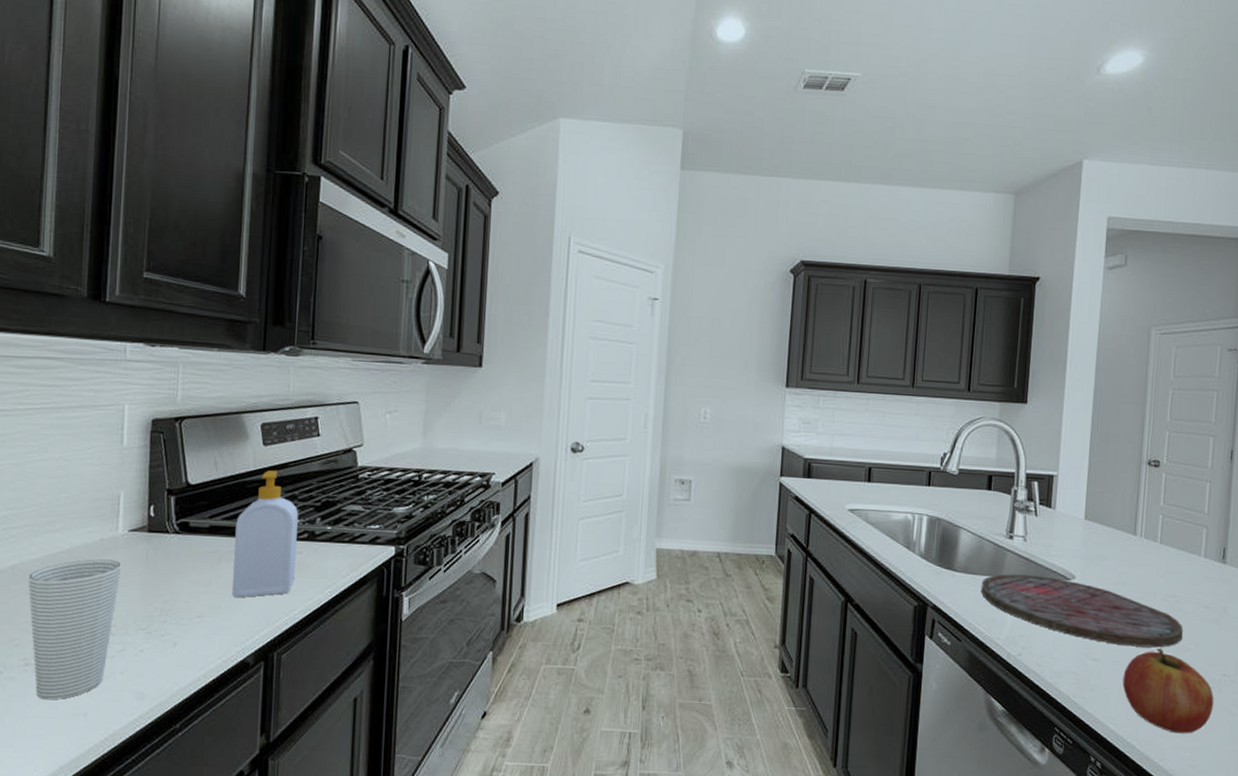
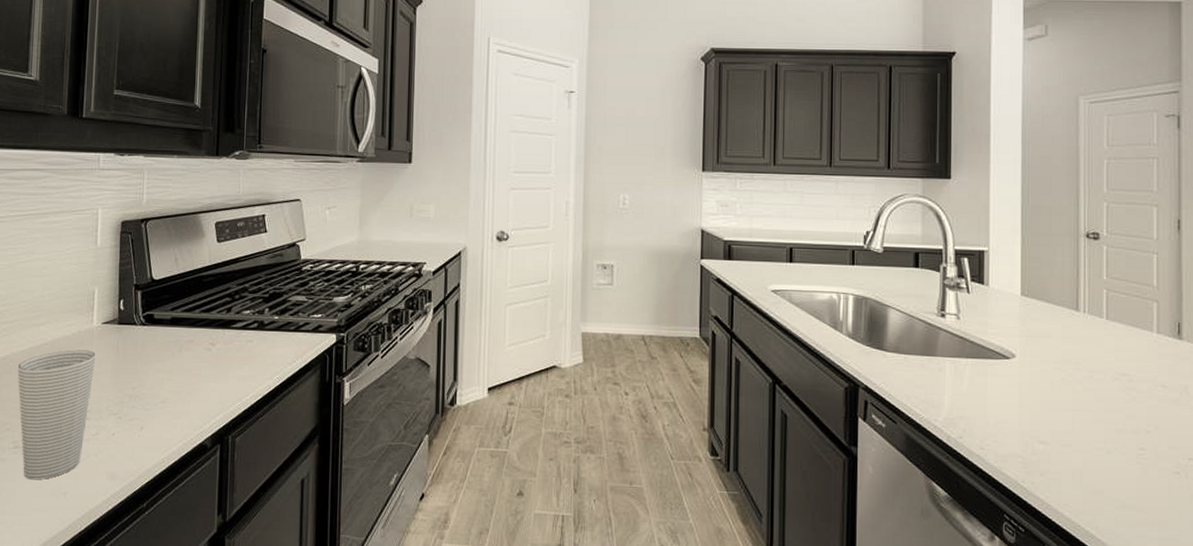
soap bottle: present [231,470,298,598] -> none [191,264,249,385]
cutting board: present [981,574,1183,648] -> none [914,353,1139,430]
fruit: present [1122,648,1214,734] -> none [1076,430,1181,523]

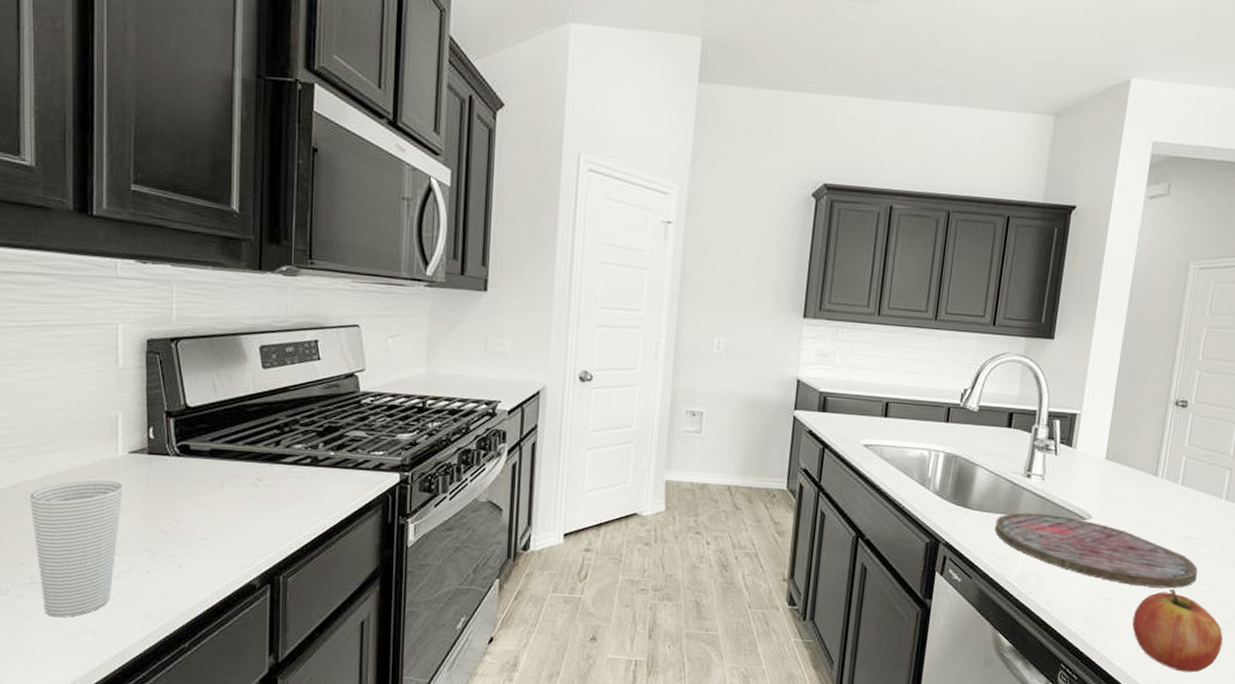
cutting board: none [914,353,1139,430] -> present [994,512,1198,589]
fruit: none [1076,430,1181,523] -> present [1132,588,1223,673]

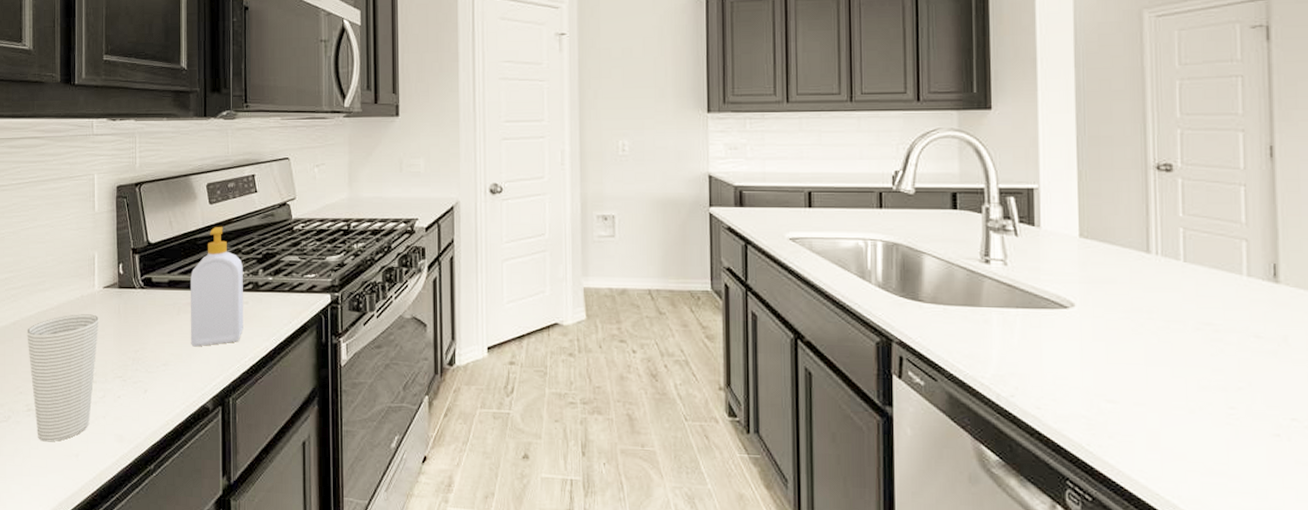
soap bottle: none [235,393,300,522] -> present [190,226,243,347]
cutting board: present [994,512,1198,589] -> none [955,303,1228,386]
fruit: present [1132,588,1223,673] -> none [1151,386,1283,492]

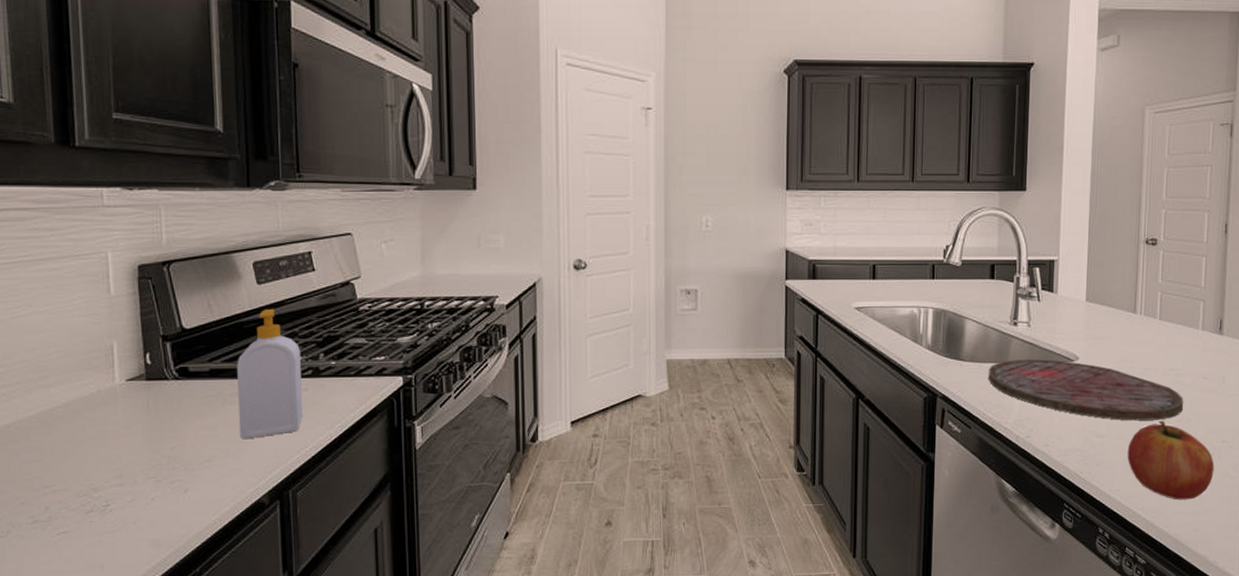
cup: present [27,314,99,442] -> none [26,411,123,555]
cutting board: none [955,303,1228,386] -> present [988,359,1183,421]
fruit: none [1151,386,1283,492] -> present [1127,420,1214,500]

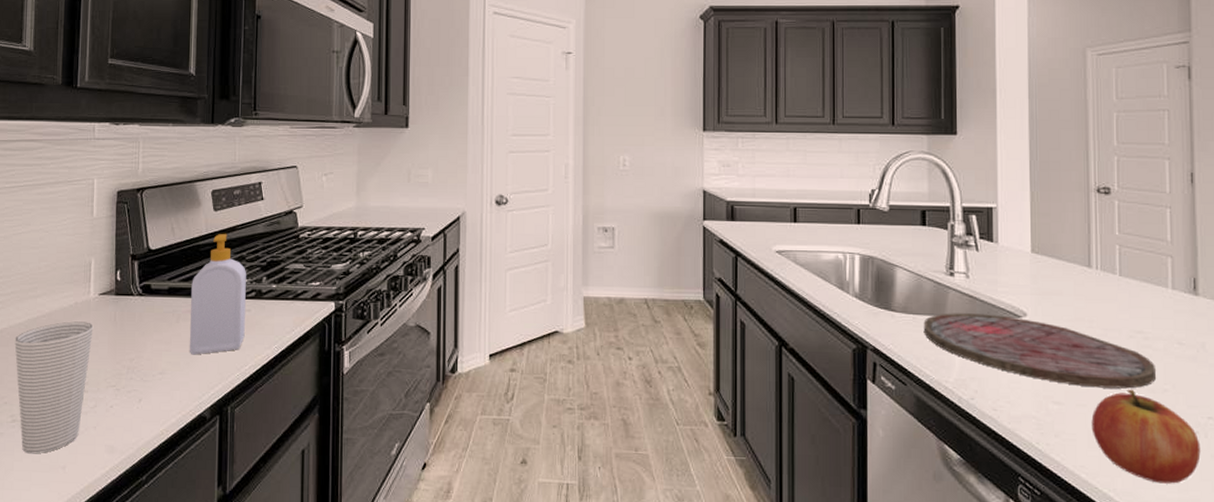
cup: none [26,411,123,555] -> present [14,321,94,454]

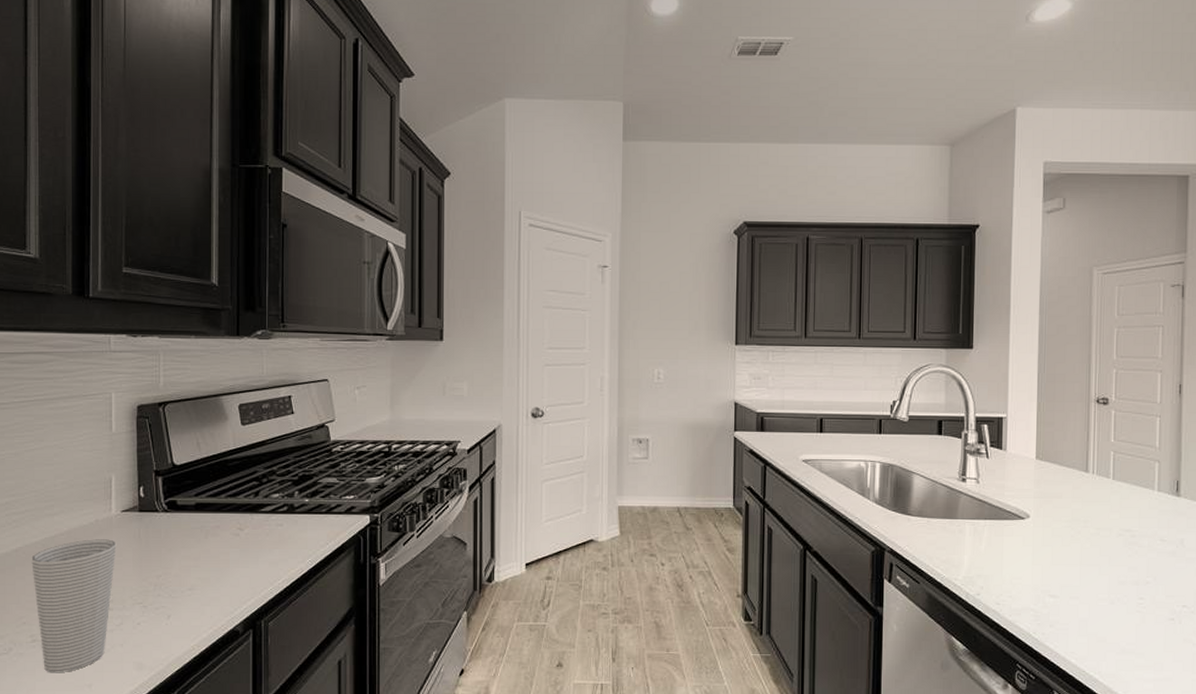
soap bottle: present [189,233,246,355] -> none [219,447,277,570]
cutting board: present [923,313,1156,389] -> none [936,516,1140,582]
fruit: present [1091,389,1201,484] -> none [1082,582,1175,666]

